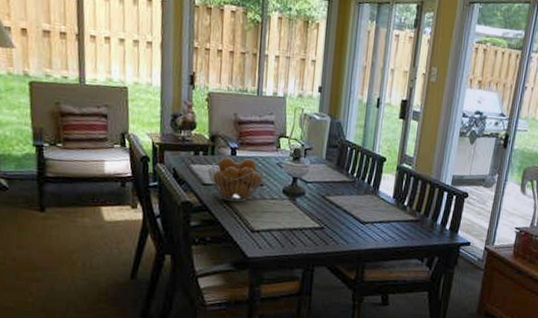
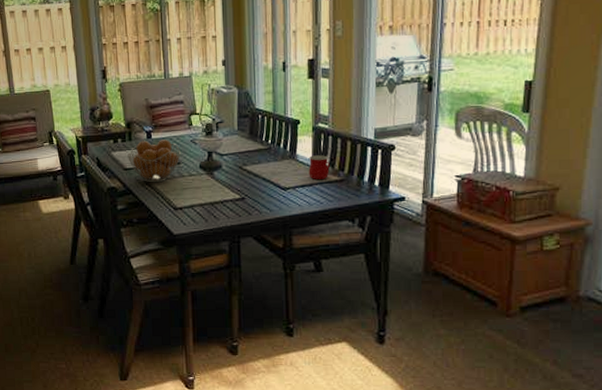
mug: none [388,193,408,218] -> present [308,155,330,179]

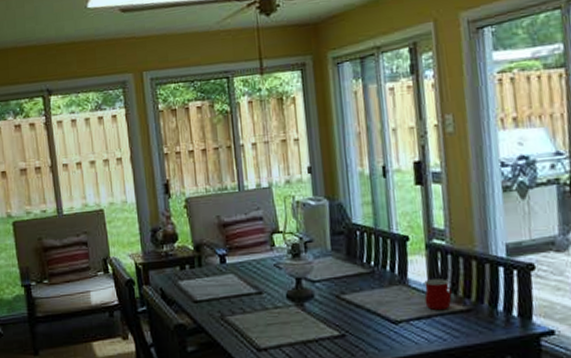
fruit basket: present [127,139,181,183] -> none [197,264,262,318]

